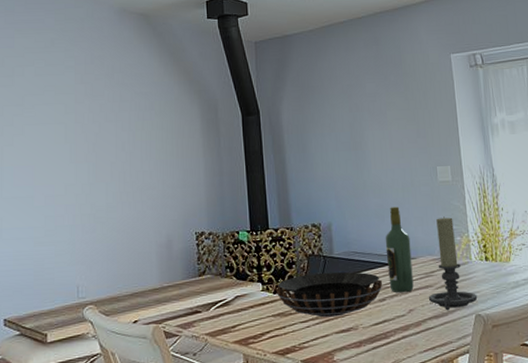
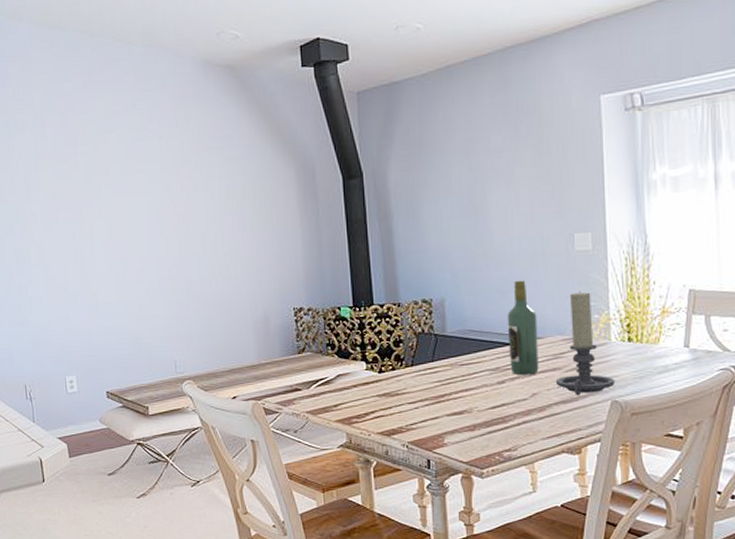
decorative bowl: present [275,272,383,318] -> none [381,351,503,399]

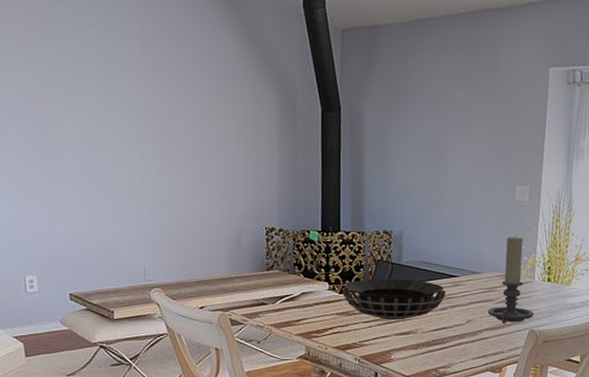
decorative bowl: none [381,351,503,399] -> present [341,279,447,320]
wine bottle: present [507,280,539,376] -> none [452,221,479,304]

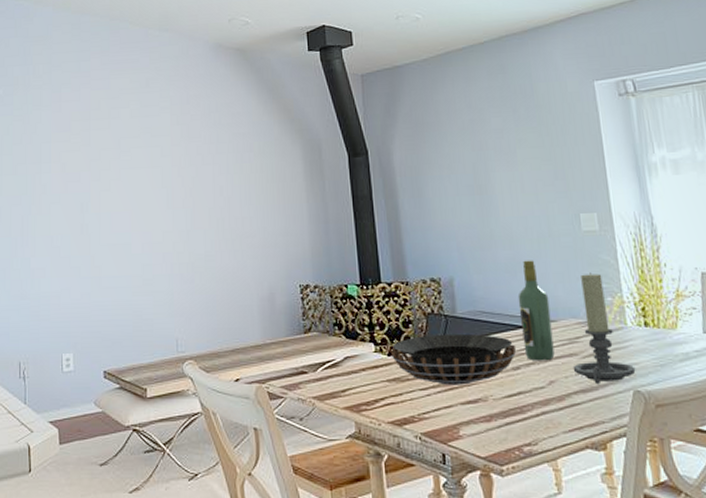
wine bottle: none [452,221,479,304] -> present [517,260,555,361]

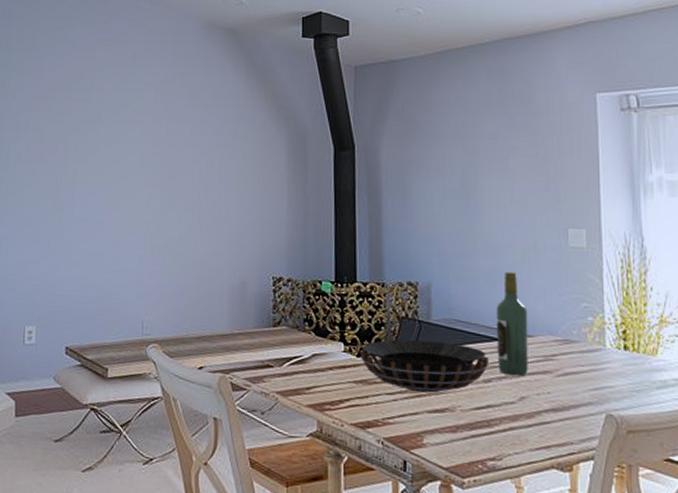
candle holder: present [572,272,636,385] -> none [545,290,610,405]

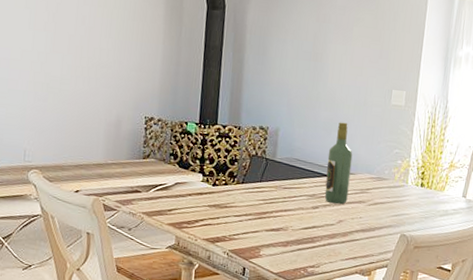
decorative bowl: present [359,339,490,394] -> none [215,173,319,216]

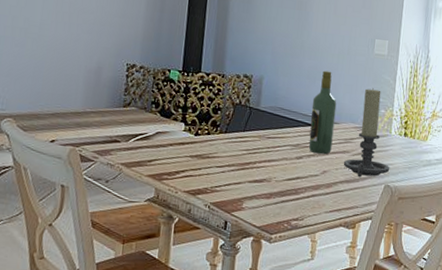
candle holder: none [359,139,406,227] -> present [343,88,390,178]

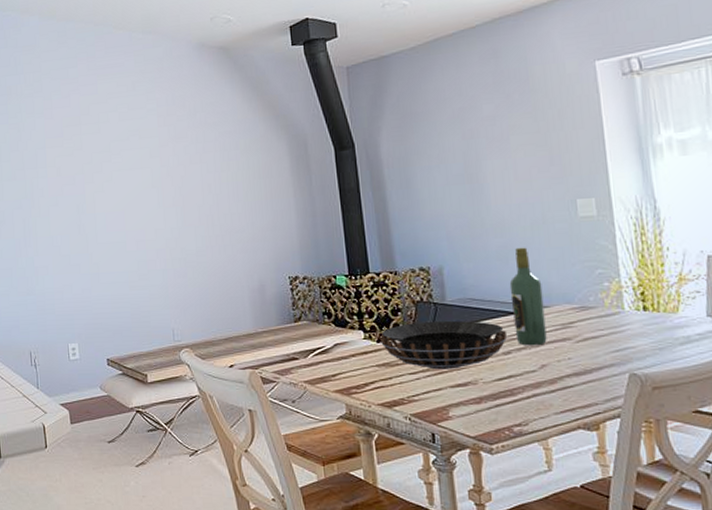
decorative bowl: none [197,122,303,167] -> present [379,321,508,370]
candle holder: present [343,88,390,178] -> none [566,258,633,368]

